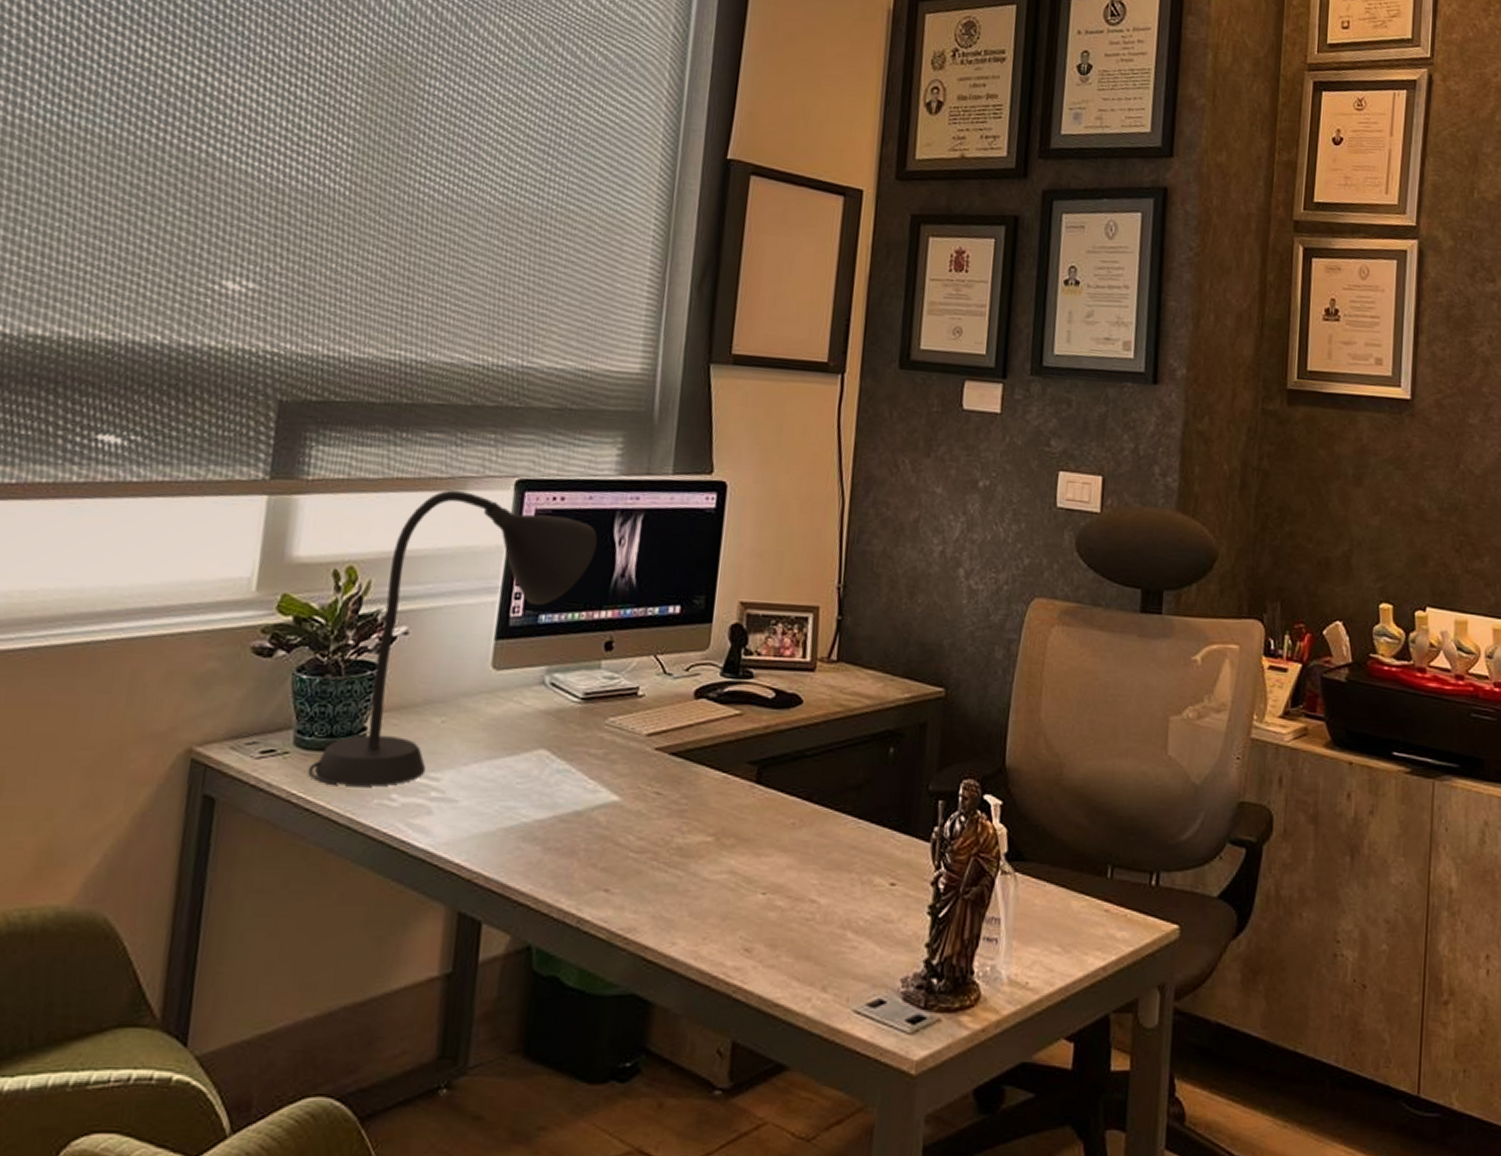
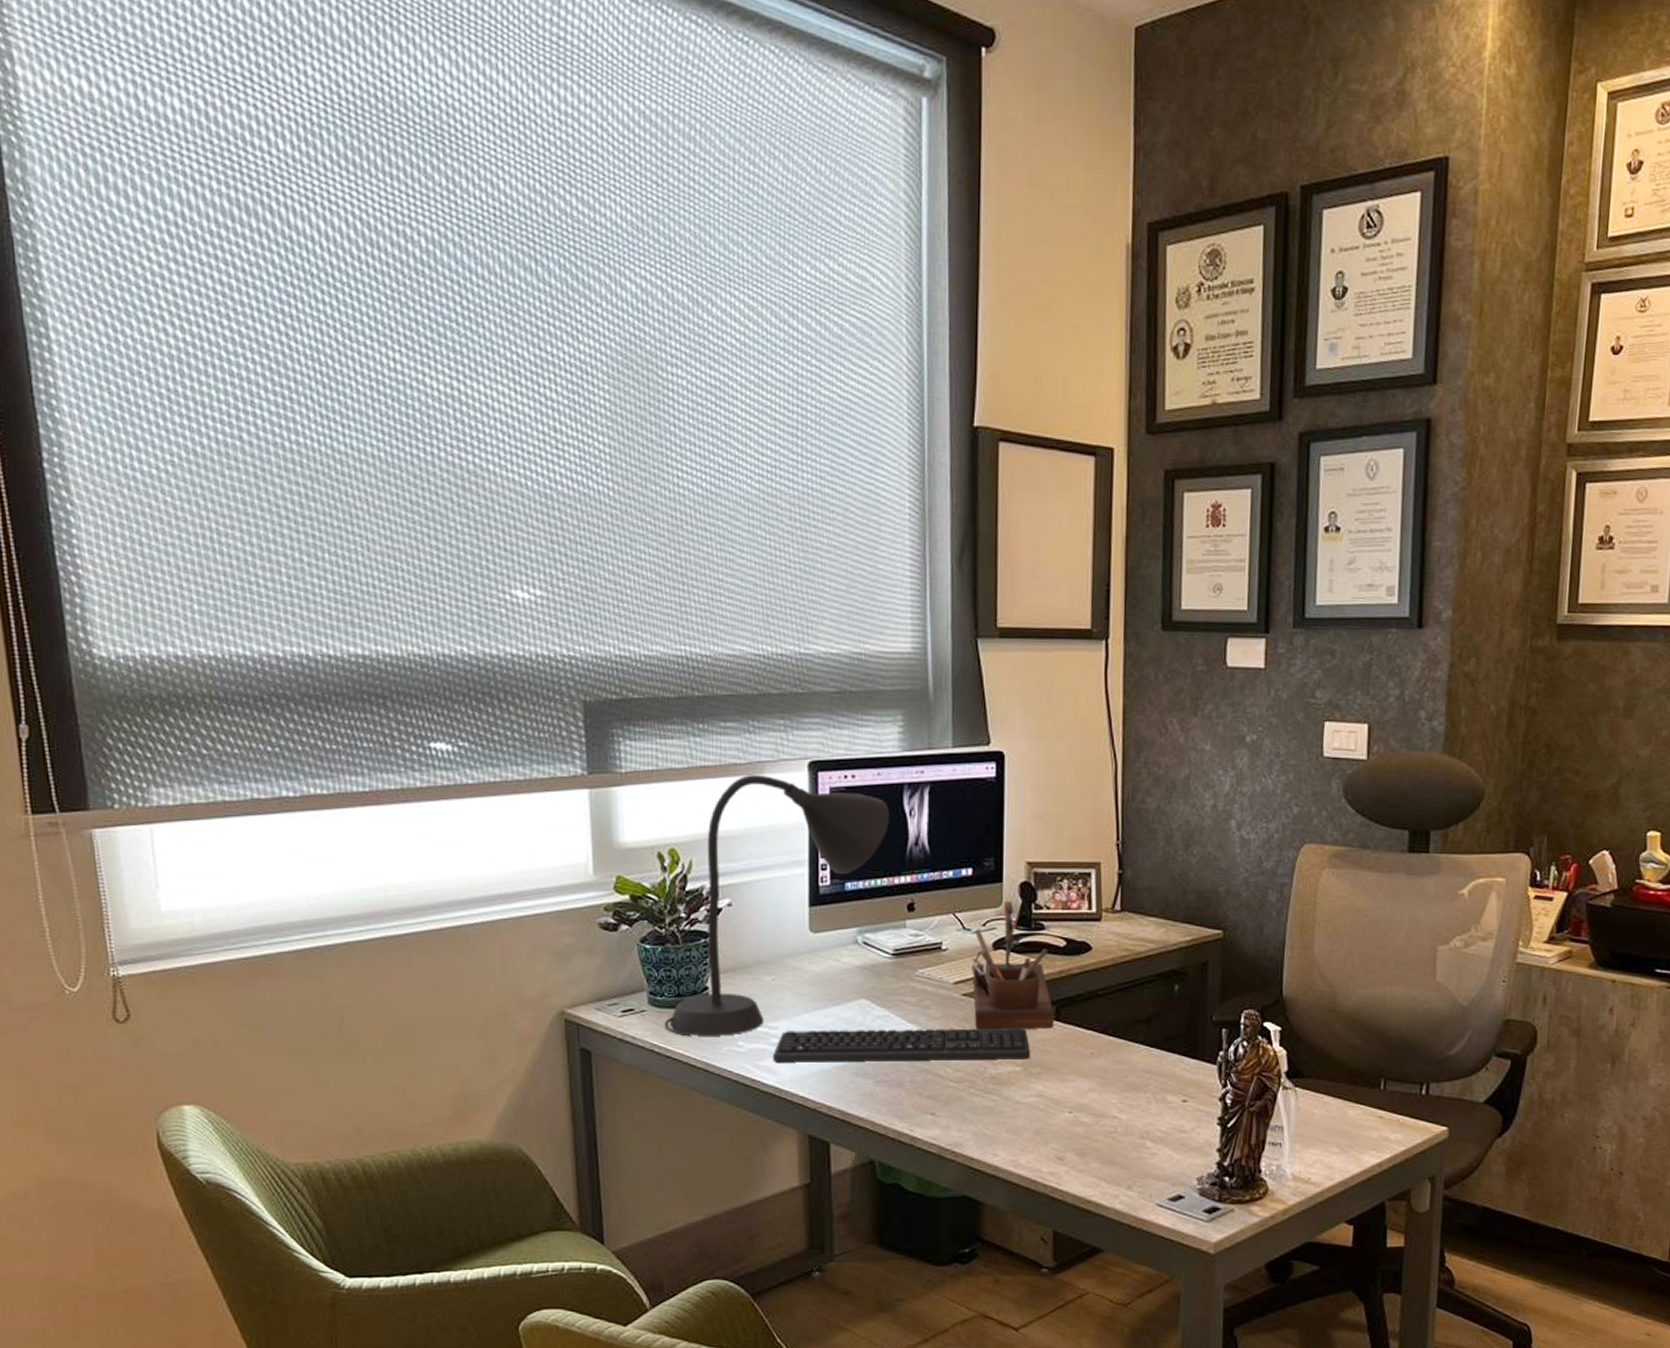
computer keyboard: none [428,783,725,828] -> present [772,1028,1030,1063]
desk organizer: none [665,643,756,793] -> present [970,900,1054,1030]

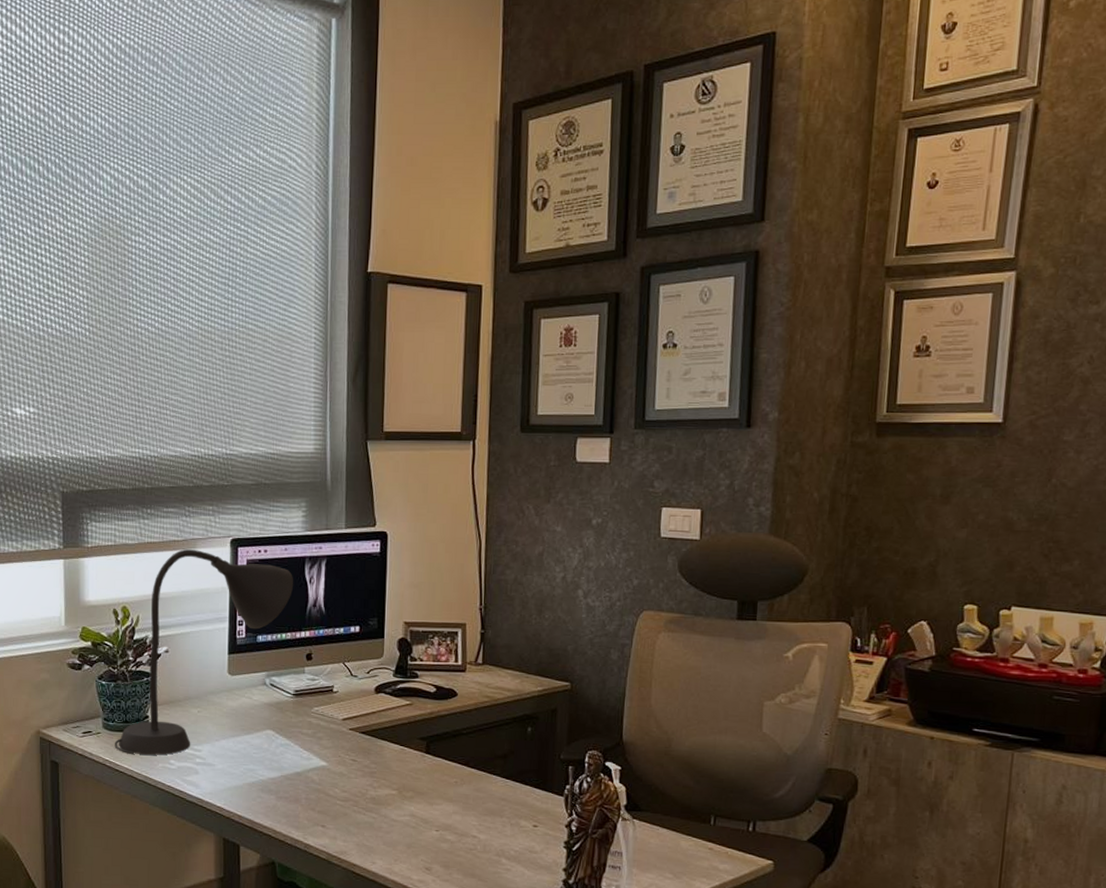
computer keyboard: present [772,1028,1030,1063] -> none [196,753,404,785]
desk organizer: present [970,900,1054,1030] -> none [356,653,425,760]

